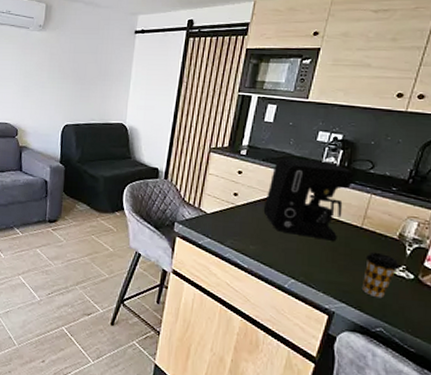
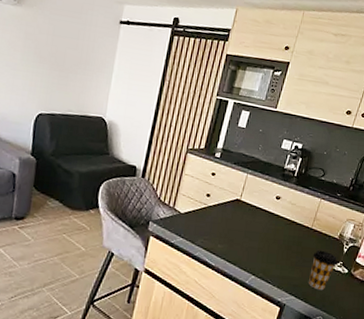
coffee maker: present [263,157,354,241] -> none [232,162,309,240]

